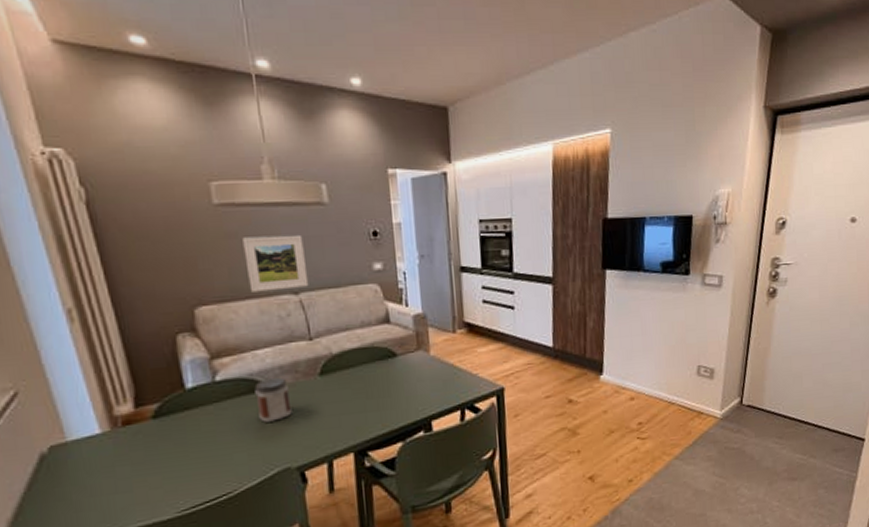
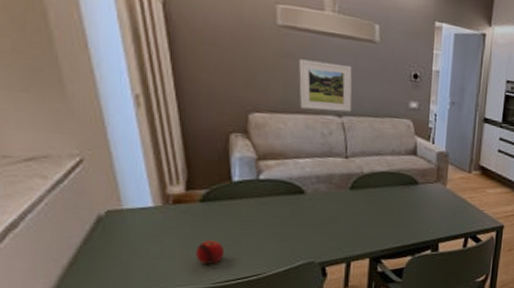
fruit: none [154,461,186,491] -> present [196,240,224,264]
jar: present [254,377,292,423] -> none [292,184,322,222]

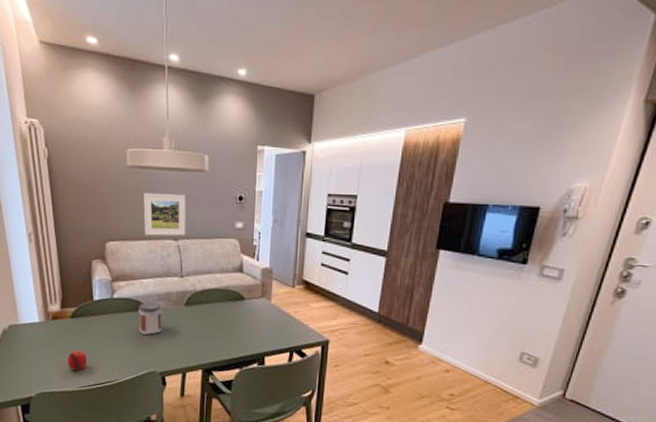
jar: none [292,184,322,222] -> present [138,301,162,335]

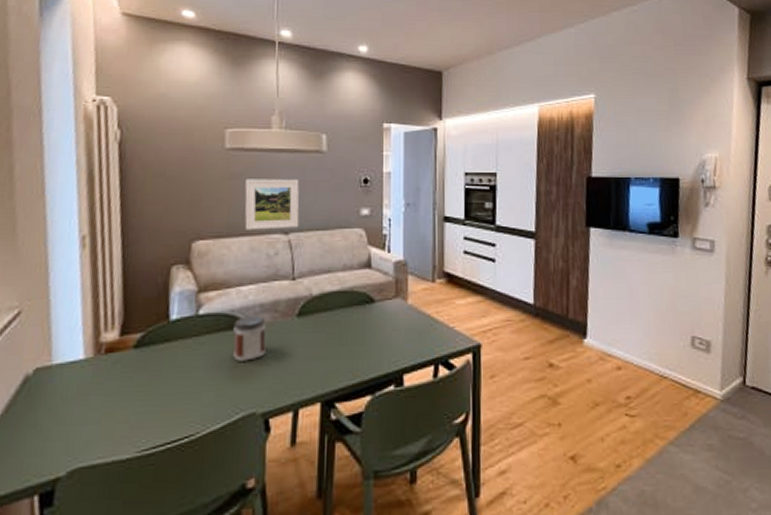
fruit: present [67,350,87,371] -> none [122,394,154,426]

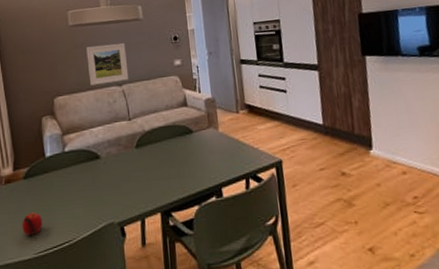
fruit: none [122,394,154,426] -> present [22,212,42,235]
jar: present [233,315,266,361] -> none [90,149,116,185]

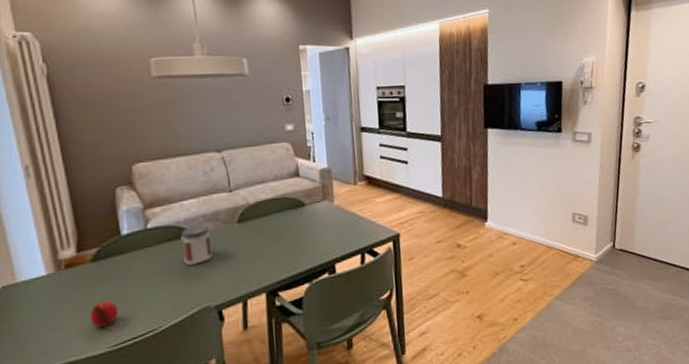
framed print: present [86,43,129,86] -> none [175,101,230,151]
jar: none [90,149,116,185] -> present [180,224,213,265]

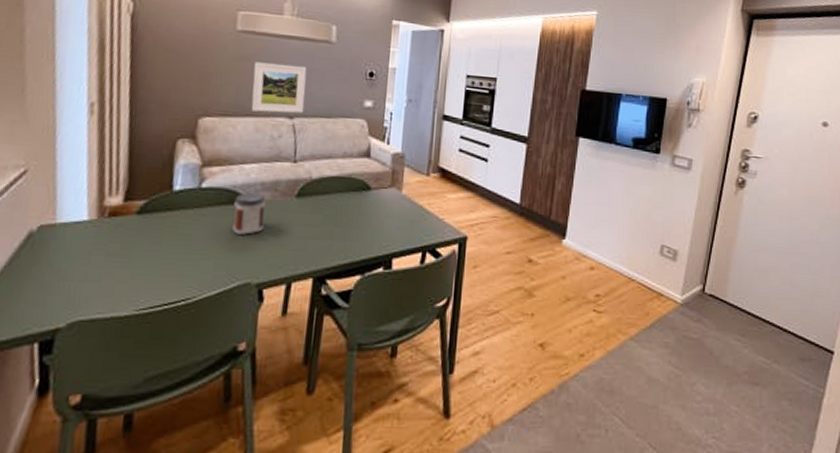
fruit: present [90,300,118,327] -> none [123,258,154,286]
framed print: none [175,101,230,151] -> present [251,62,307,113]

